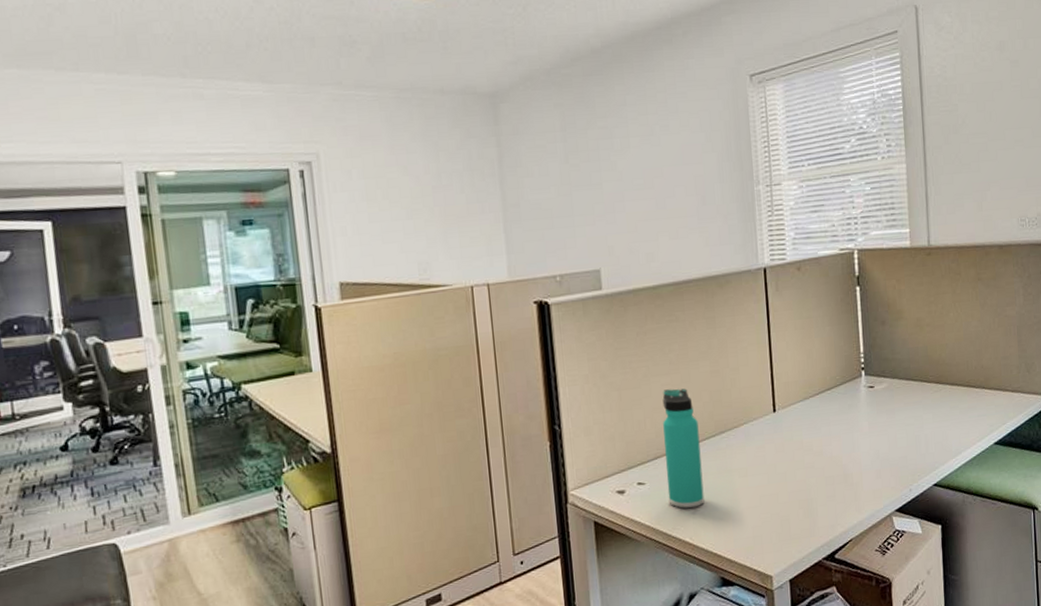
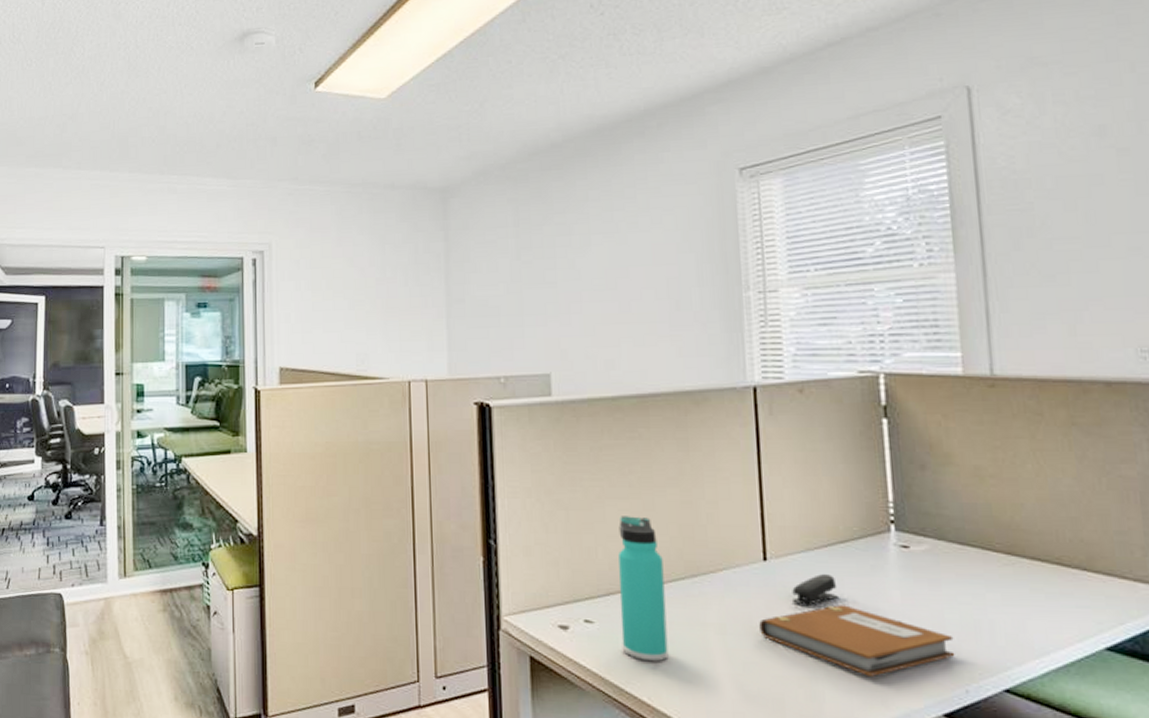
notebook: none [771,438,903,491] -> present [759,605,955,676]
stapler: none [794,416,826,444] -> present [792,574,838,605]

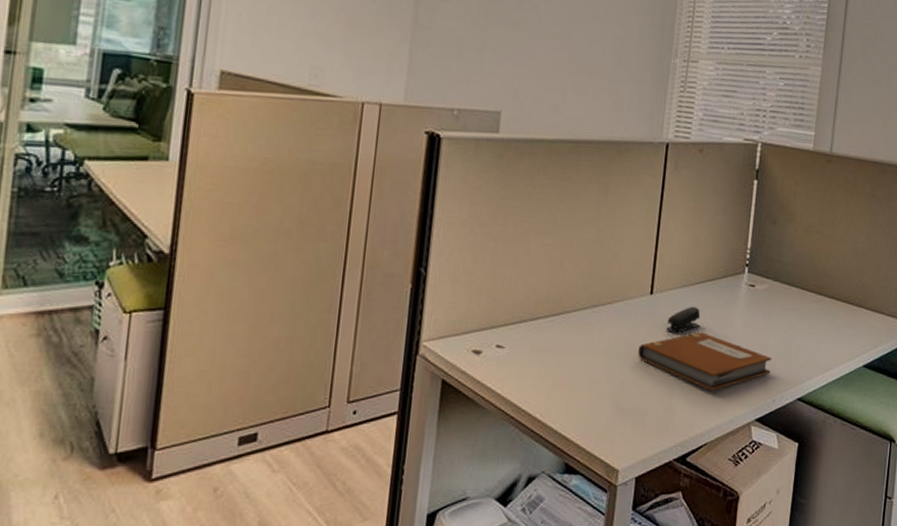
thermos bottle: present [618,516,669,662] -> none [525,250,572,383]

